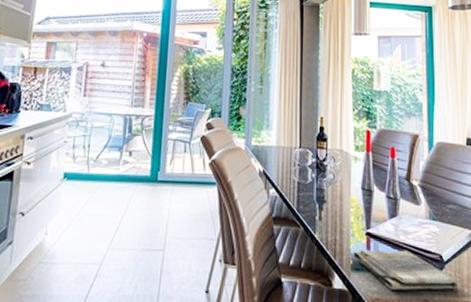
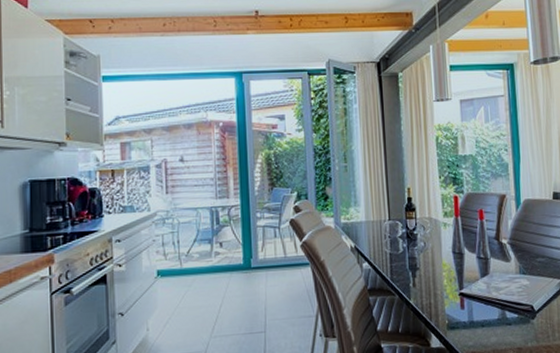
dish towel: present [353,250,459,290] -> none [448,305,550,343]

